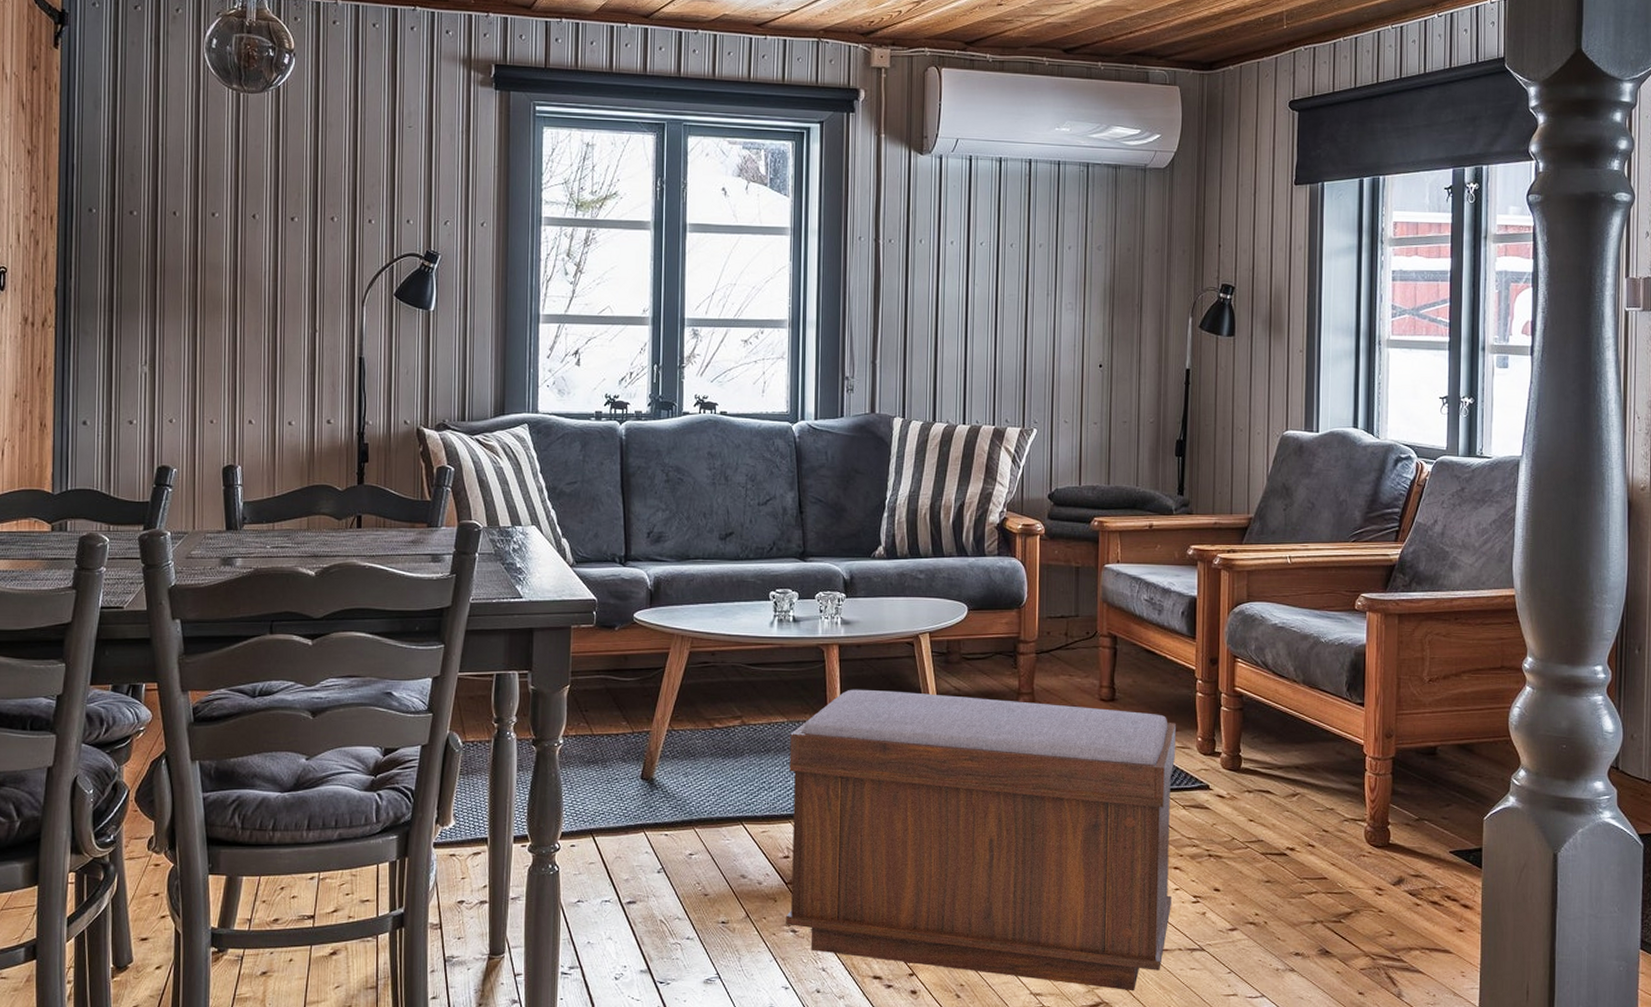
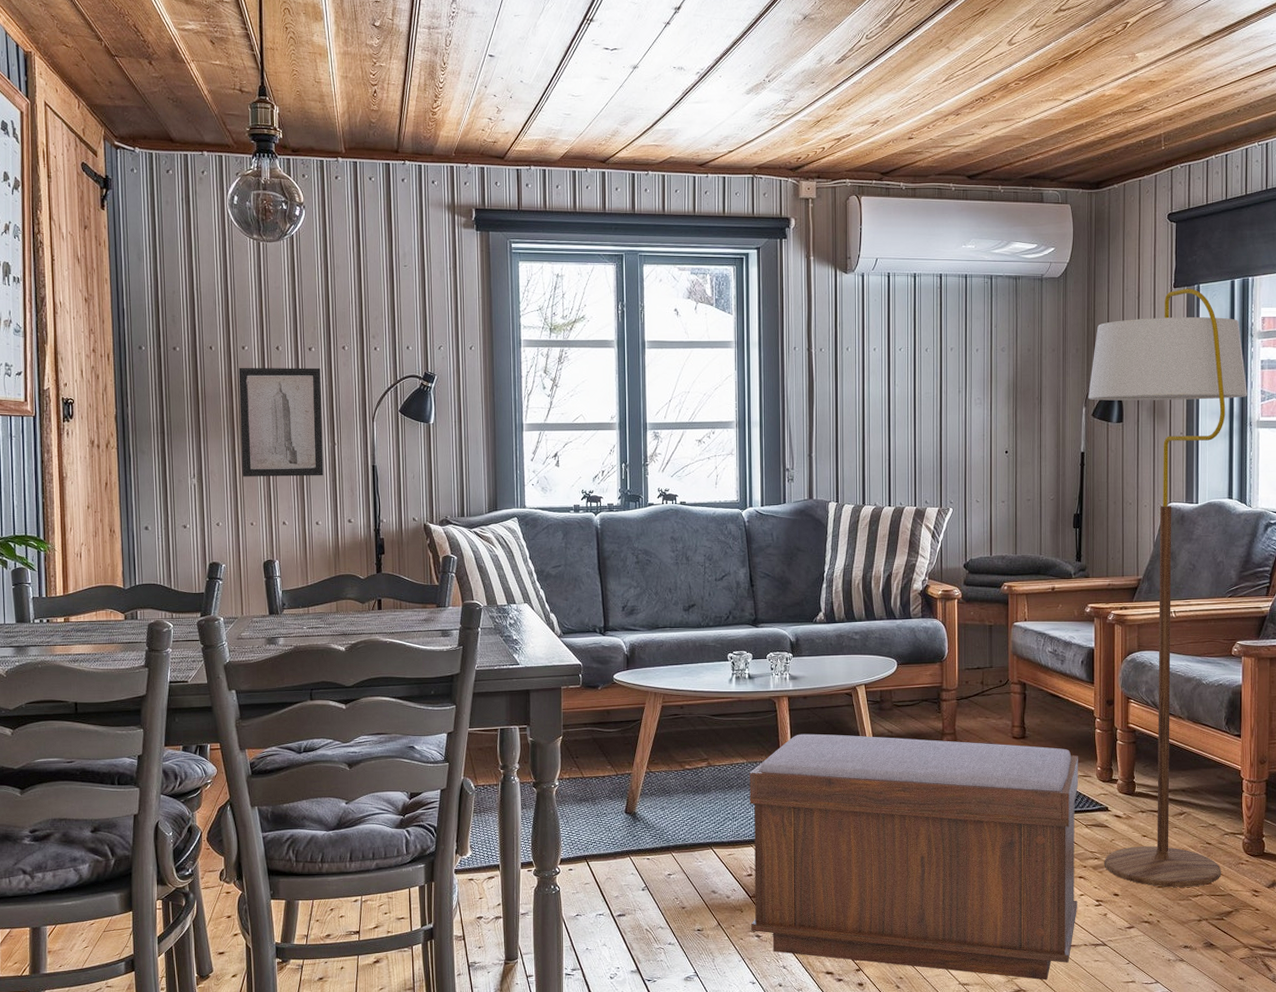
wall art: none [203,237,303,368] -> present [238,367,324,477]
floor lamp: none [1195,186,1376,882] -> present [1088,288,1247,887]

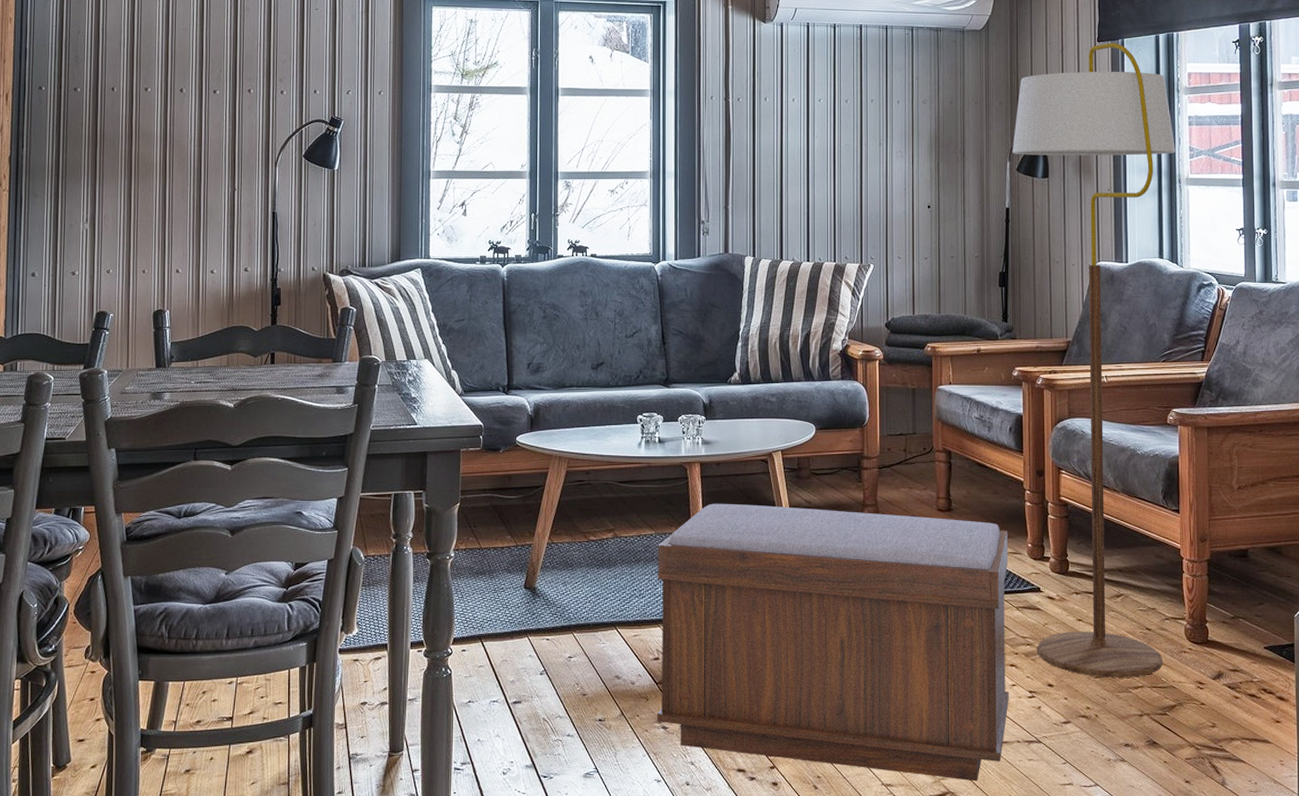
wall art: present [238,367,324,477] -> none [137,109,224,223]

